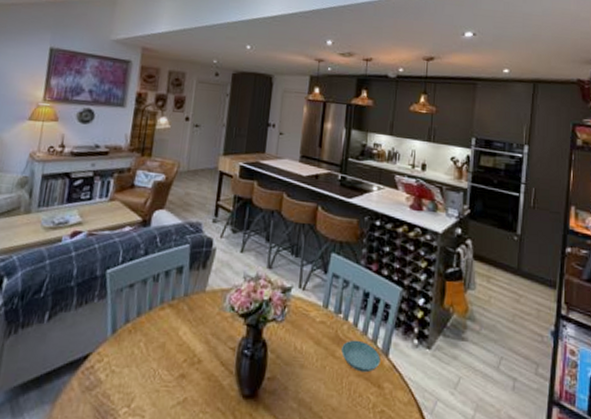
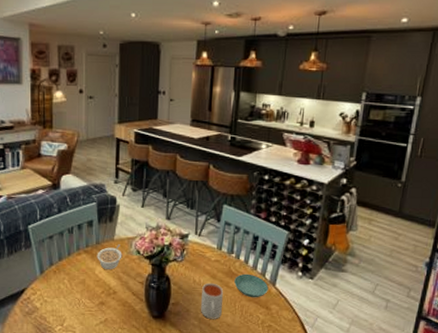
legume: none [183,297,214,330] -> present [97,244,122,269]
mug: none [300,350,329,401] -> present [200,282,224,319]

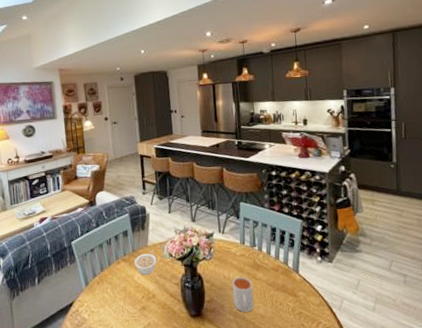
saucer: present [234,273,269,298] -> none [260,264,293,287]

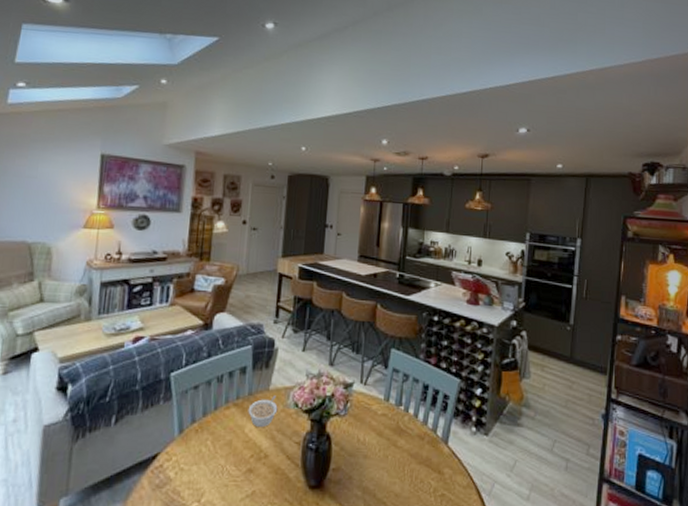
mug: present [232,276,254,312] -> none [364,441,391,488]

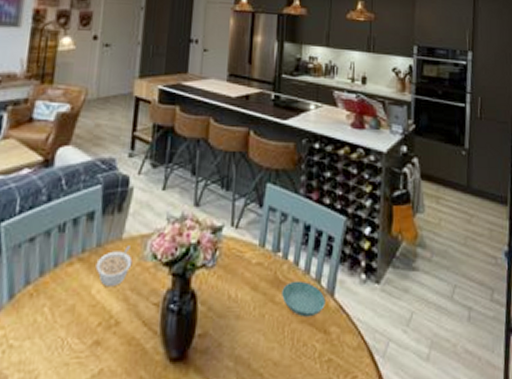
saucer: none [403,430,441,460] -> present [282,280,326,318]

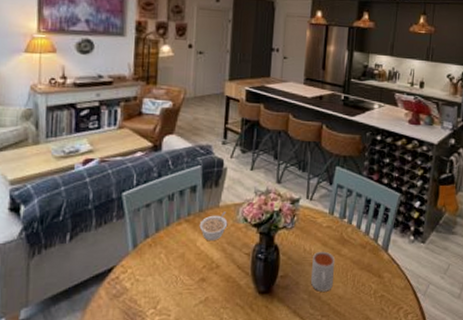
mug: none [236,297,269,356] -> present [310,251,336,292]
saucer: present [282,280,326,318] -> none [346,240,381,266]

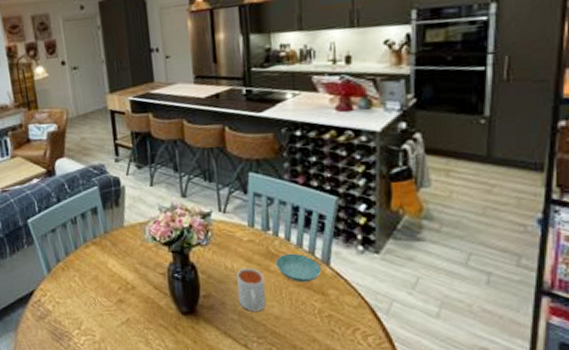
legume: present [199,211,228,240] -> none [107,231,137,262]
saucer: none [346,240,381,266] -> present [276,253,322,283]

